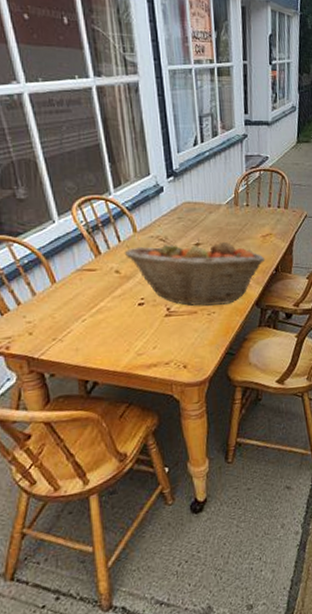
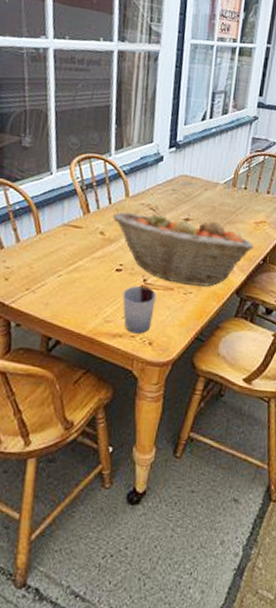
cup: none [149,315,183,361] -> present [122,286,157,334]

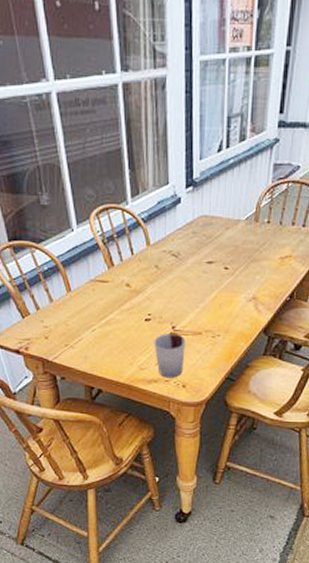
fruit basket: present [112,211,255,287] -> none [135,256,281,328]

